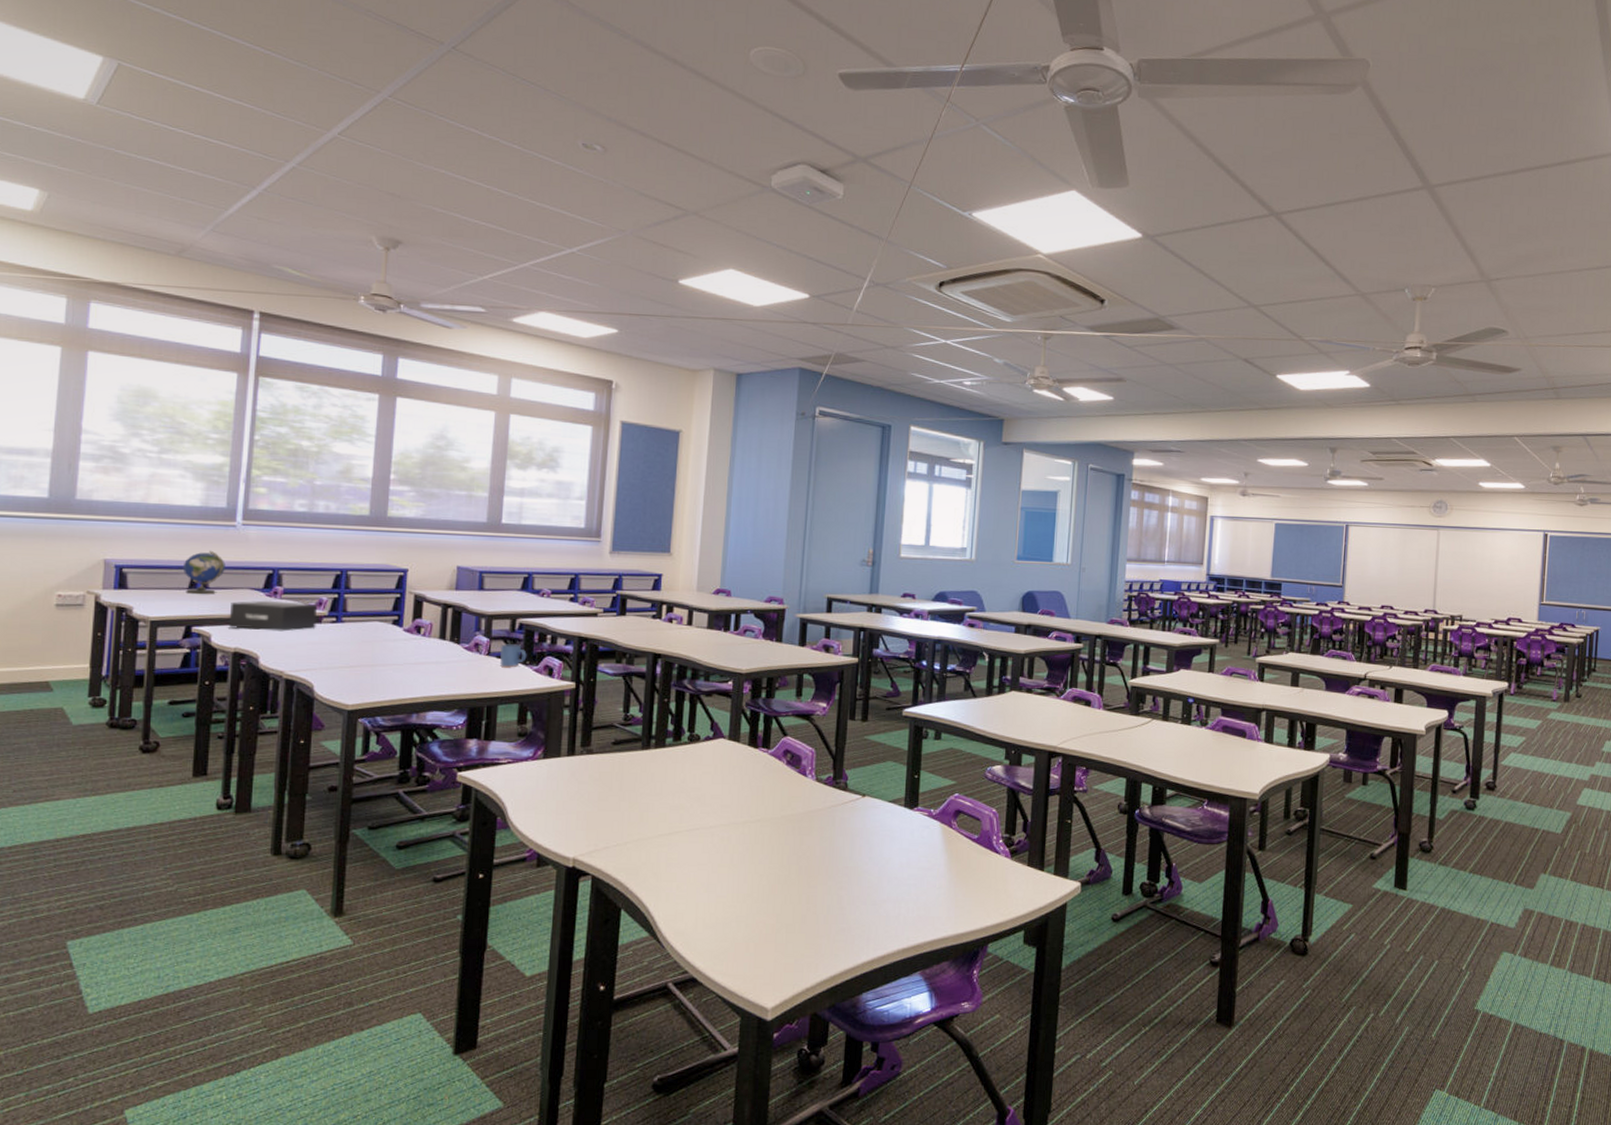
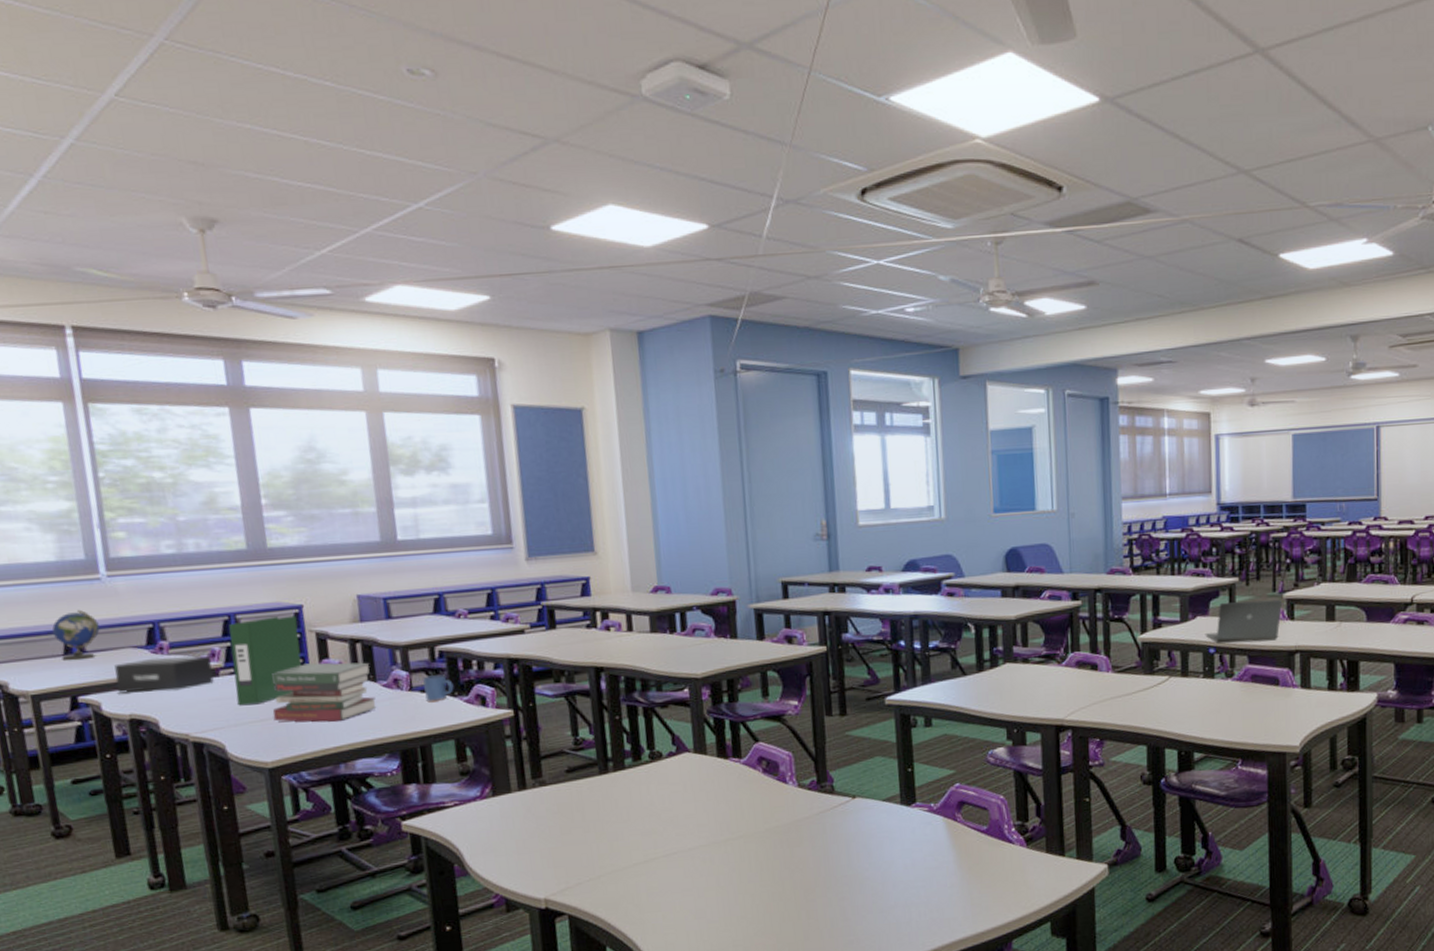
binder: none [333,576,400,652] -> present [228,615,302,706]
books: none [362,621,457,675] -> present [271,662,377,722]
laptop: none [1186,659,1255,698] -> present [1205,599,1283,644]

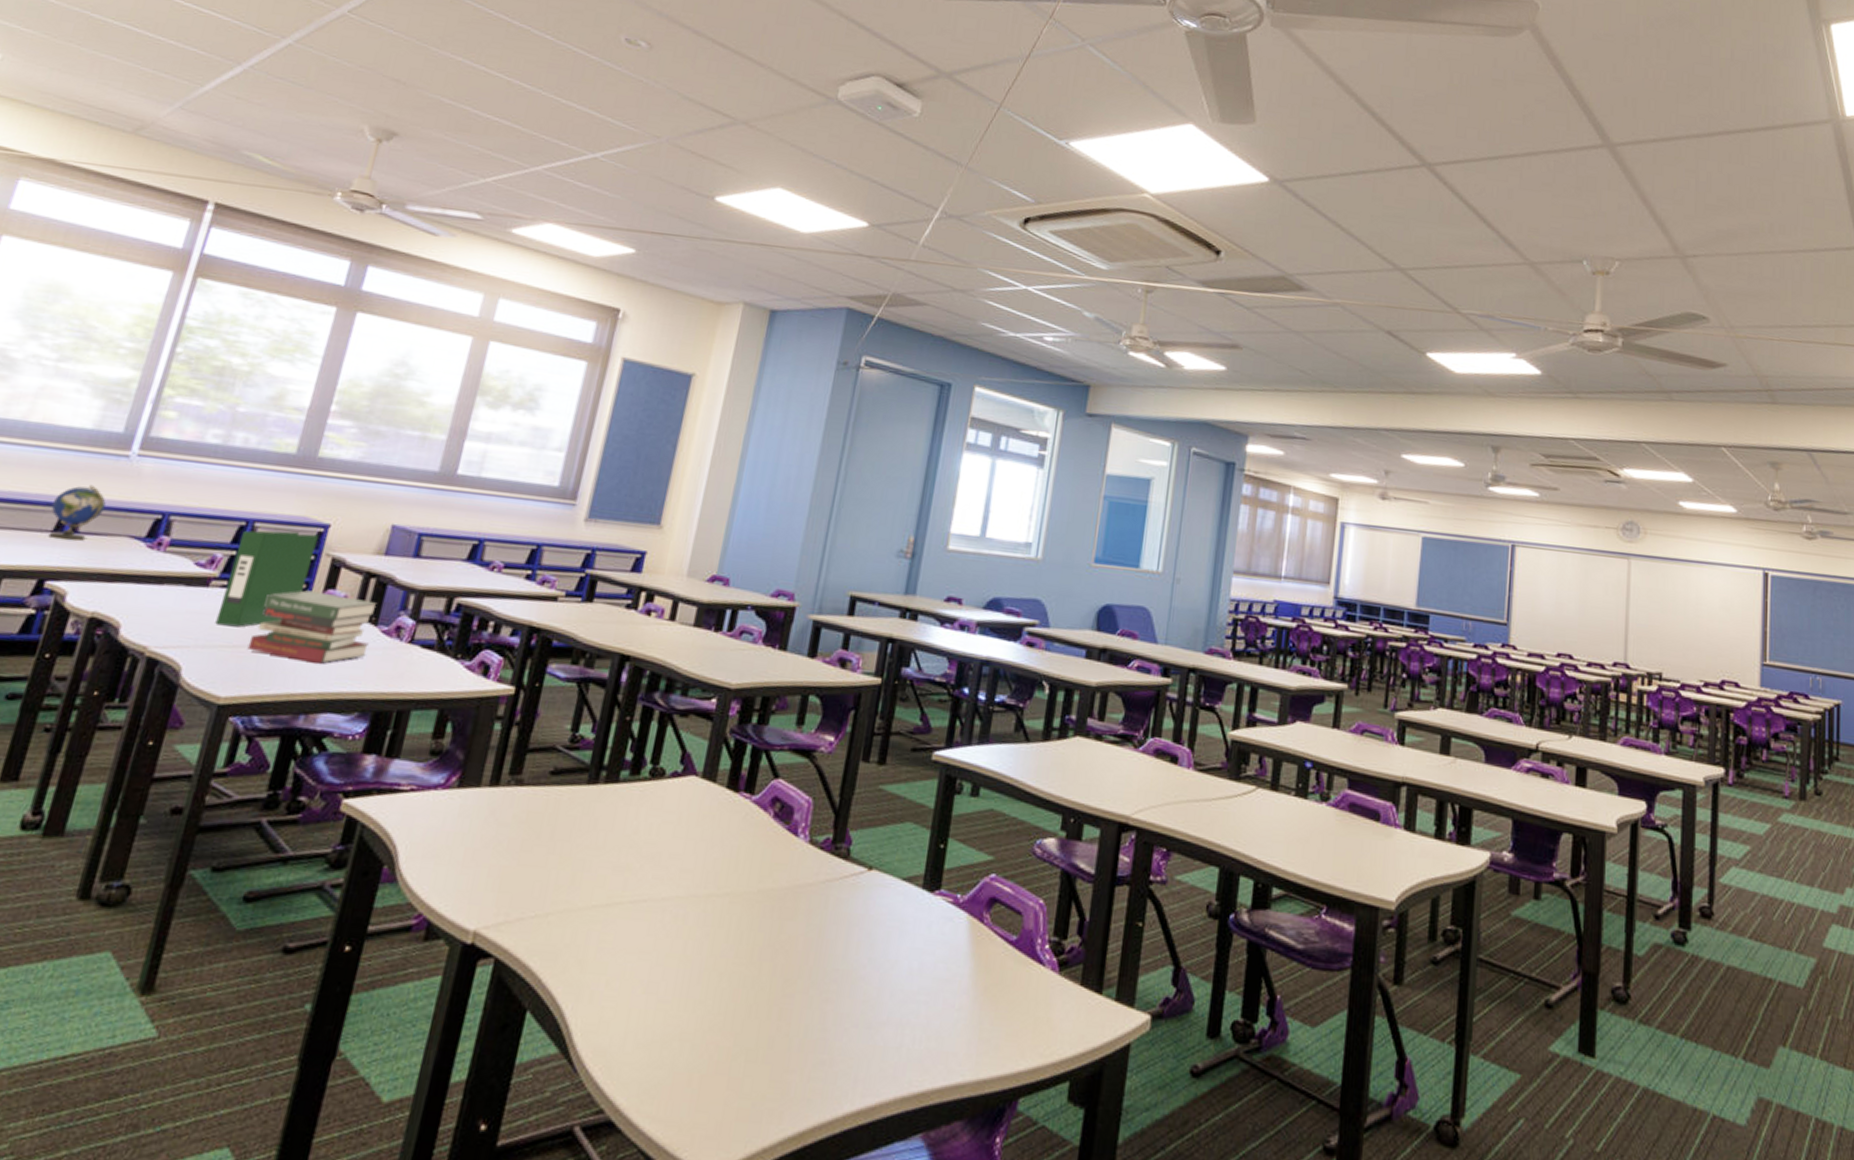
box: present [114,655,214,693] -> none [91,551,209,595]
mug: present [423,674,454,703] -> none [423,629,460,662]
laptop: present [1205,599,1283,644] -> none [1303,709,1394,766]

